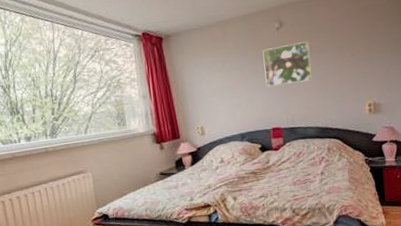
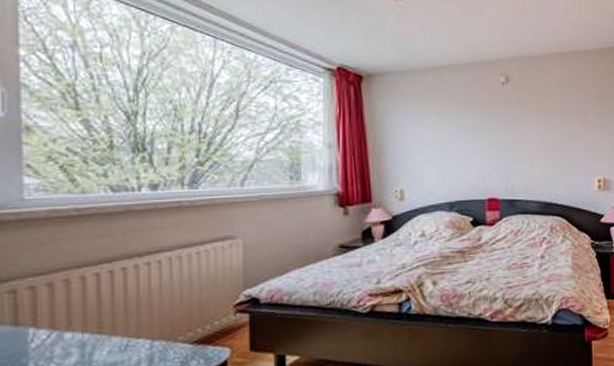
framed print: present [262,41,312,87] -> none [483,102,538,149]

